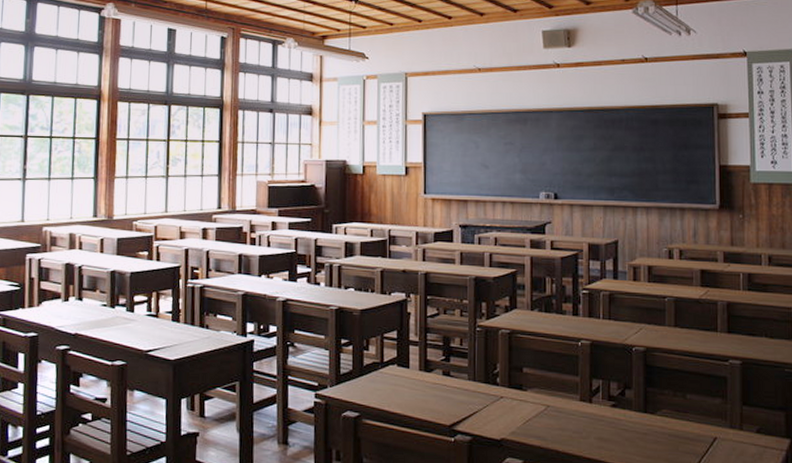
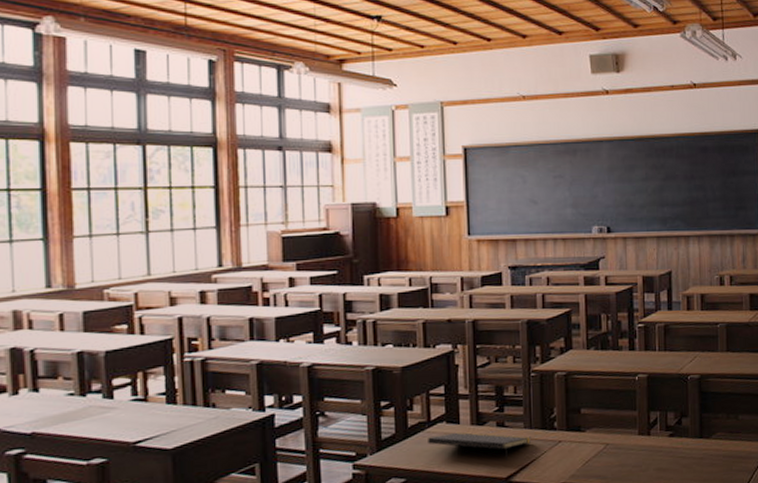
notepad: none [380,375,475,409] -> present [428,431,532,461]

